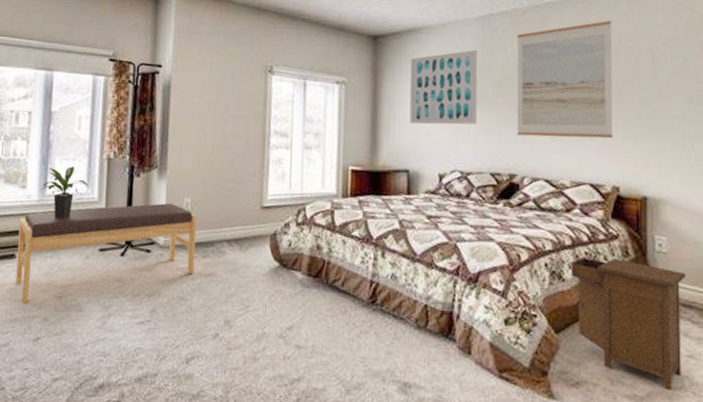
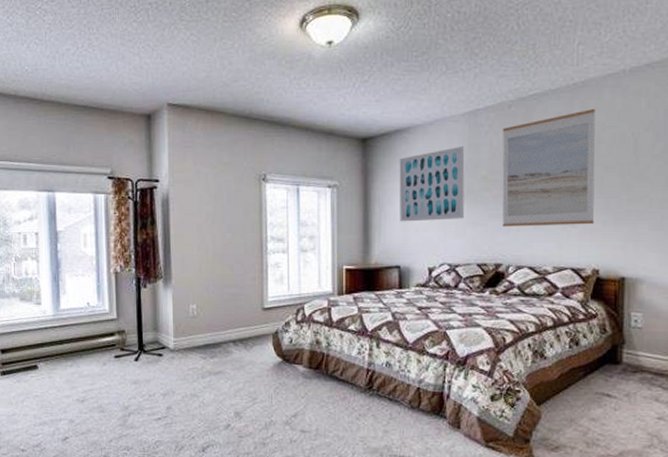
bench: present [15,203,196,303] -> none [38,311,204,408]
potted plant: present [39,166,88,219] -> none [53,282,99,330]
nightstand: present [571,256,687,391] -> none [552,336,659,449]

